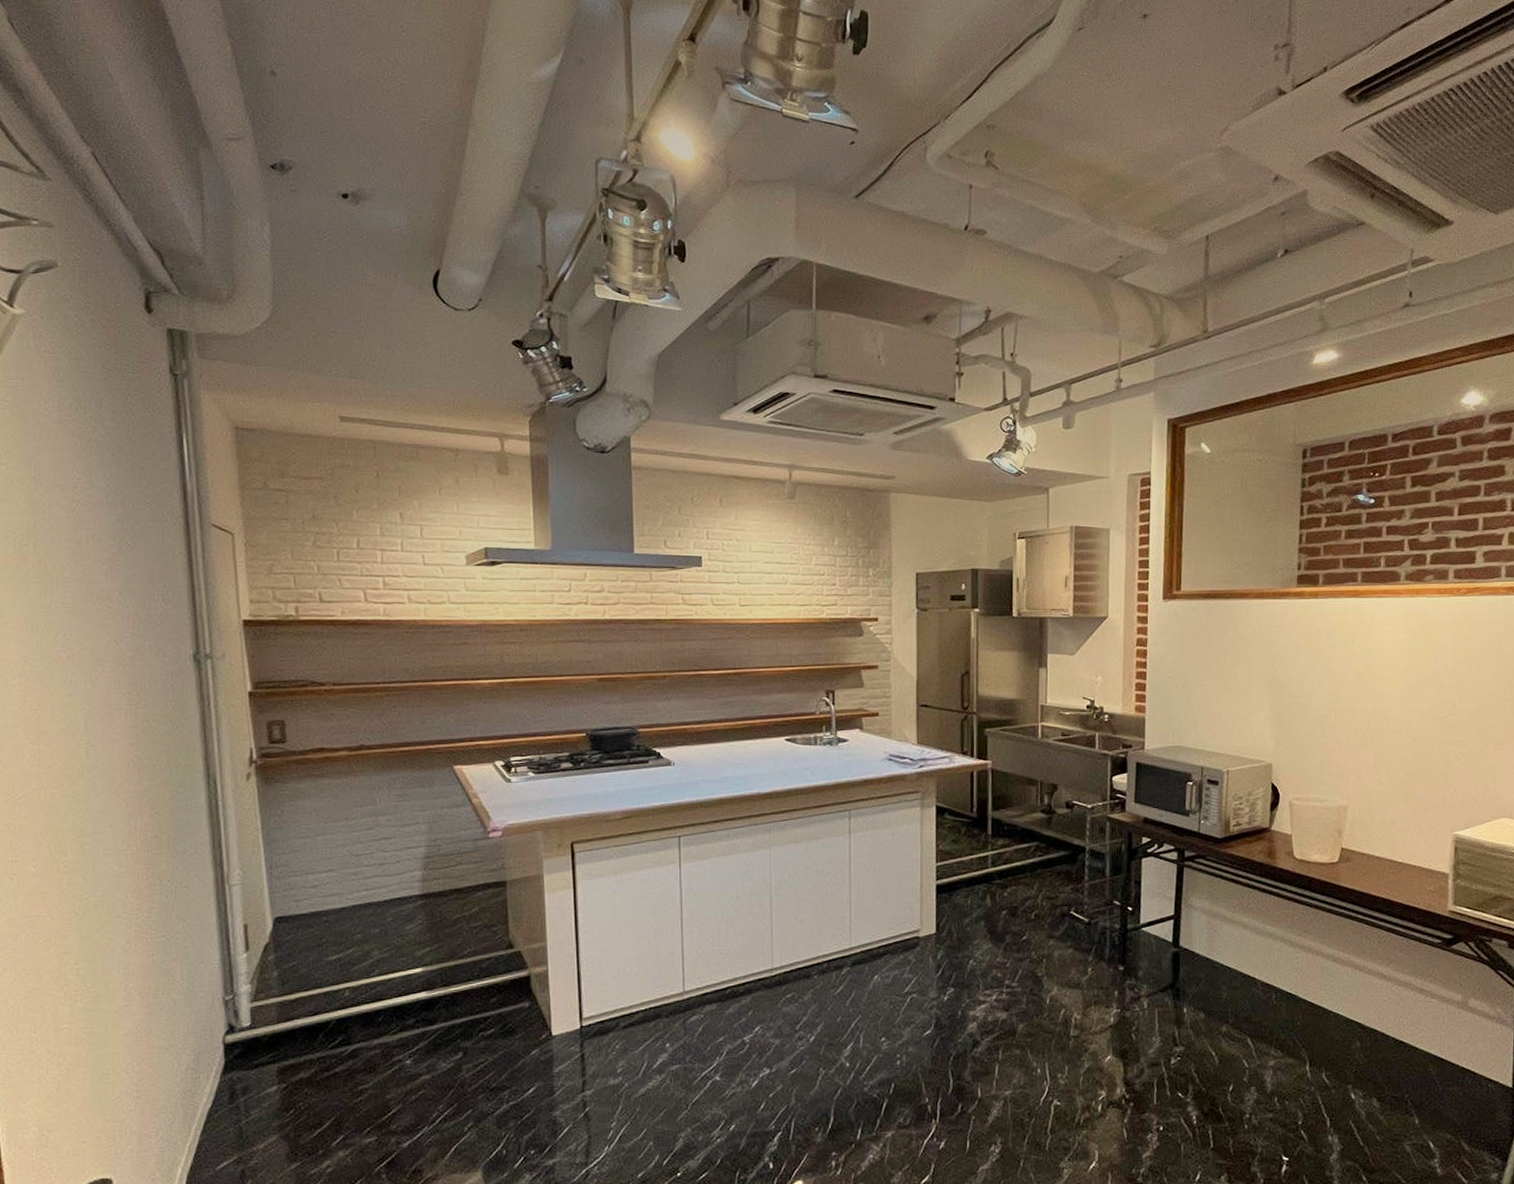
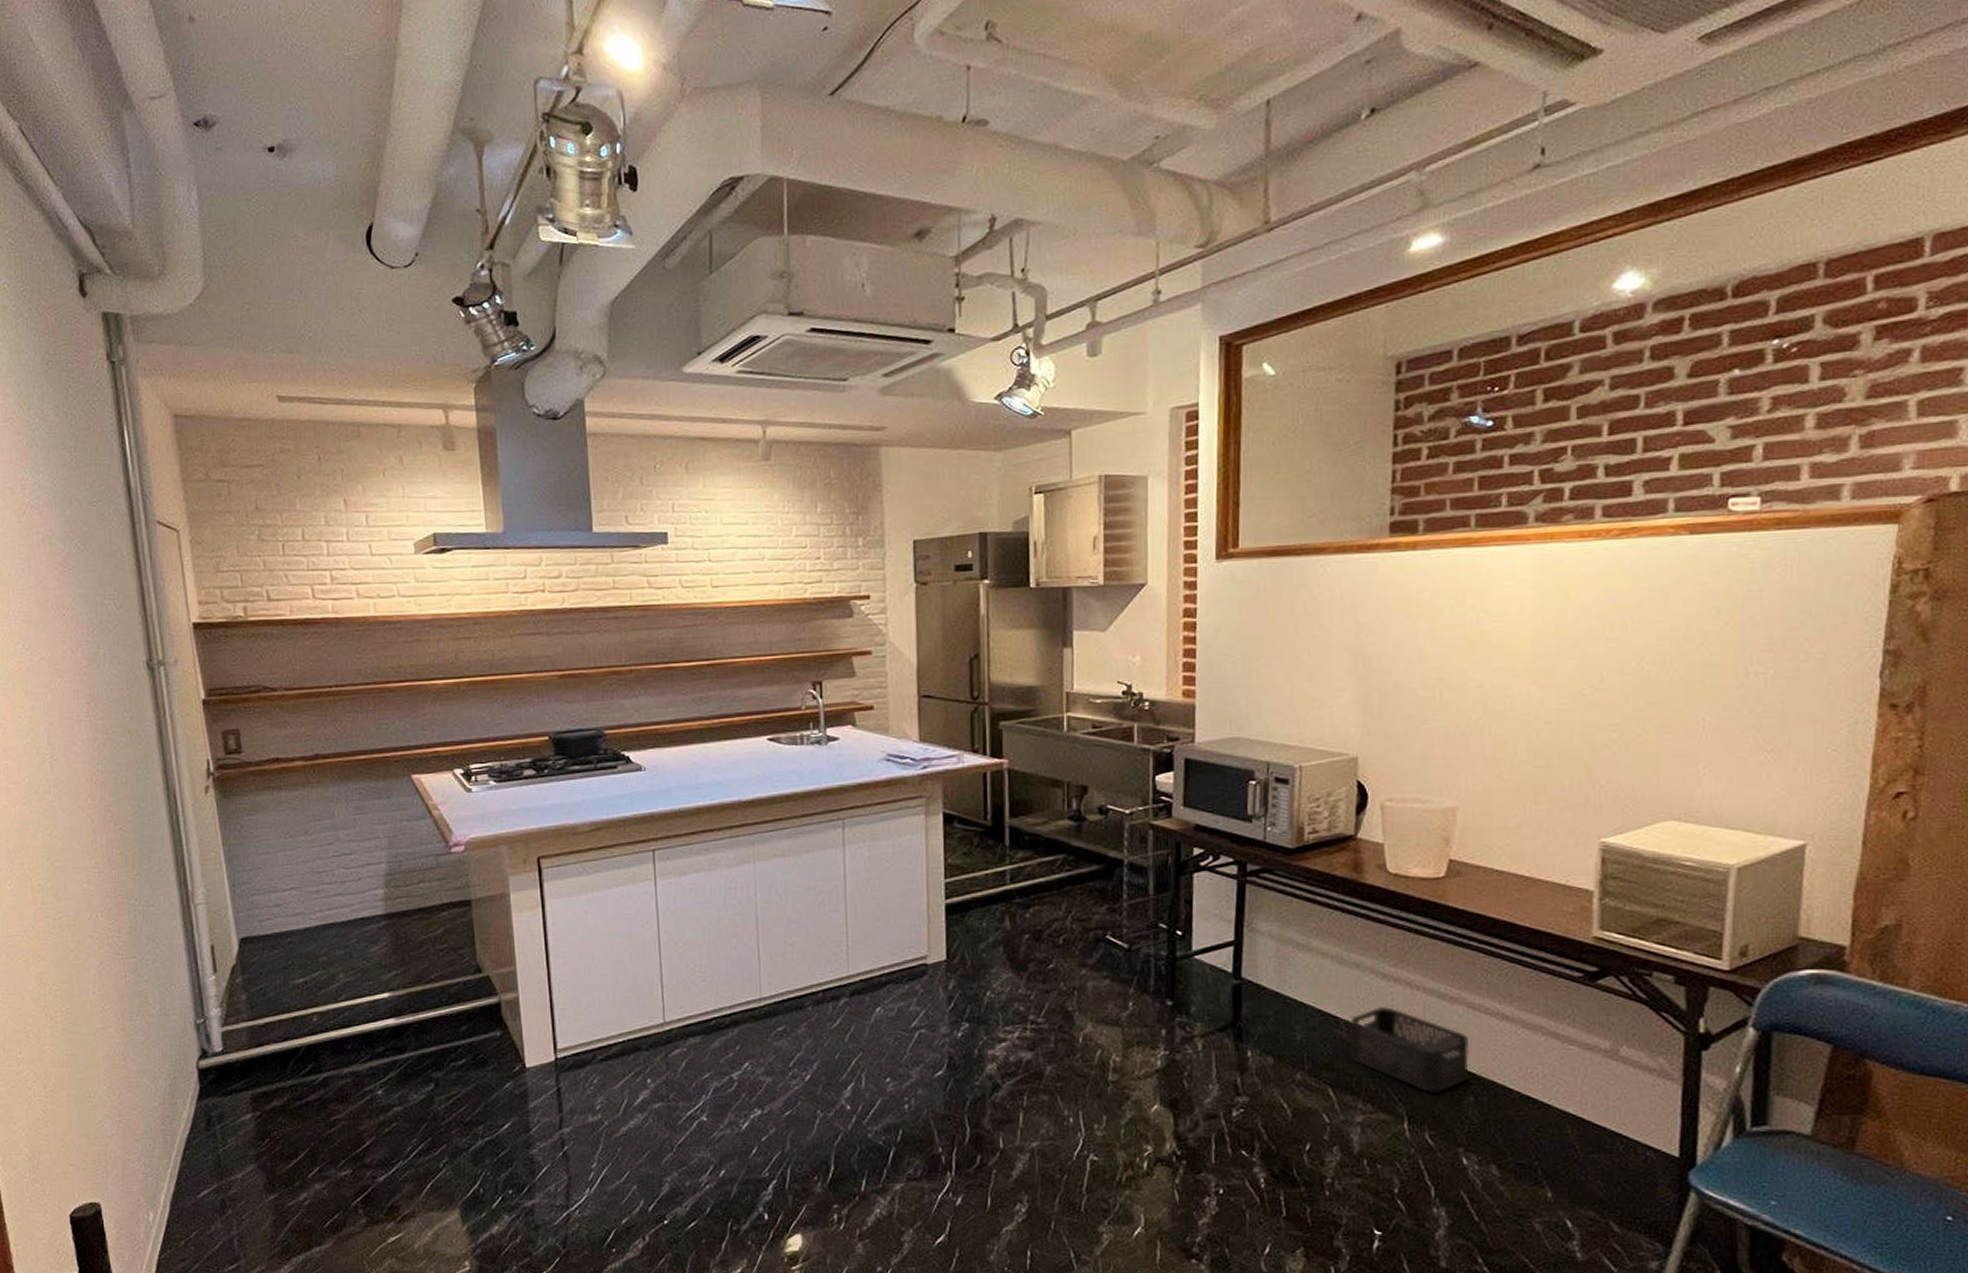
storage bin: none [1264,968,1356,1039] -> present [1349,1006,1469,1092]

